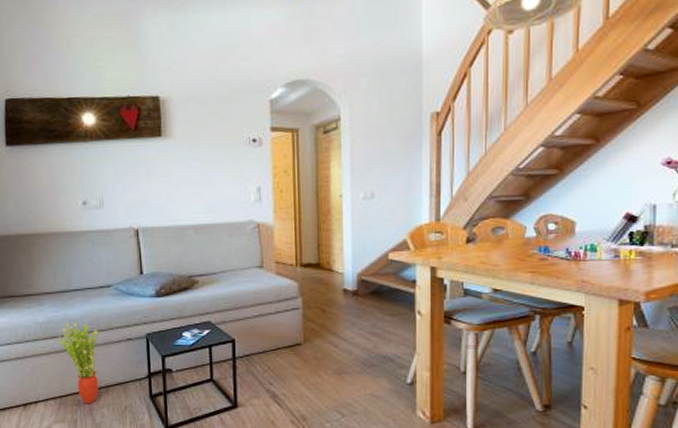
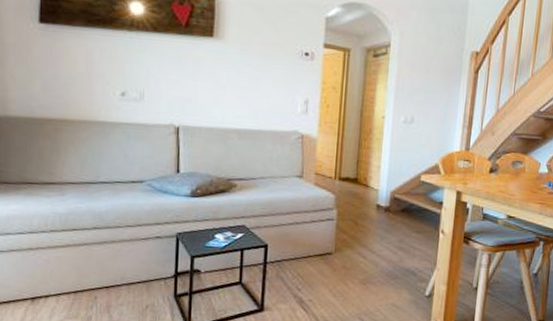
potted plant: present [58,321,99,404] -> none [79,214,125,301]

